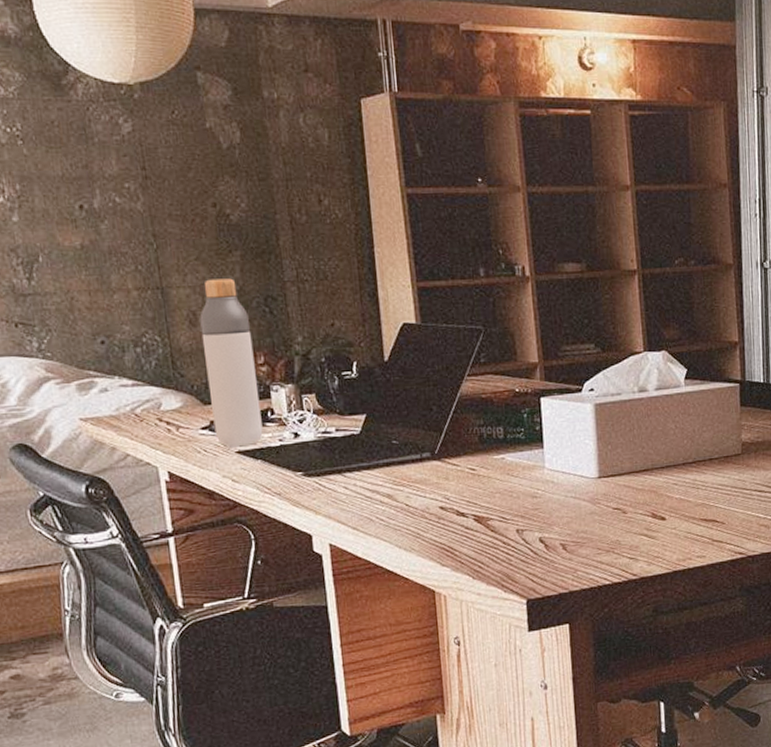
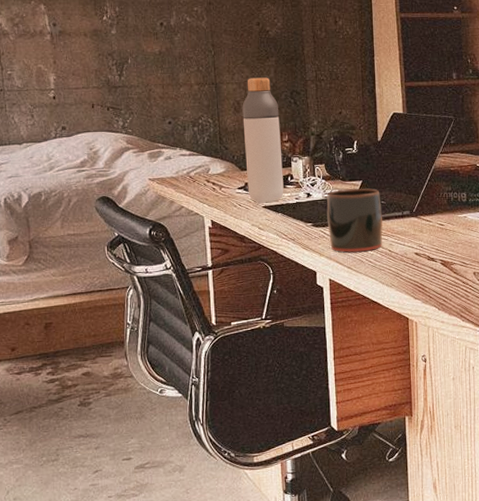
mug: none [320,424,397,509] -> present [326,188,383,252]

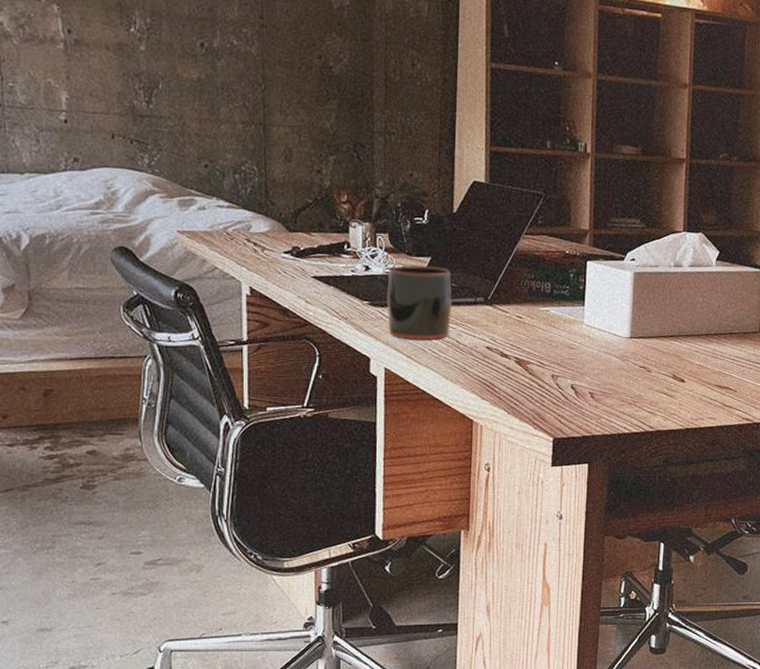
bottle: present [242,77,284,203] -> none [294,122,339,273]

